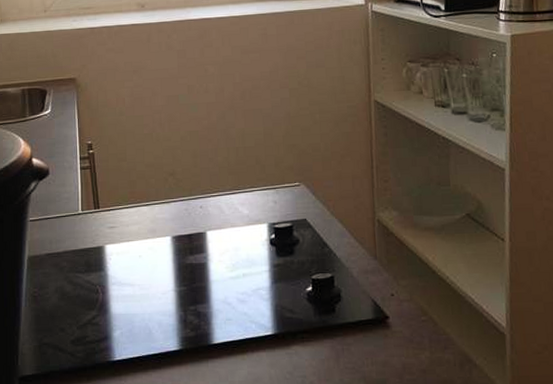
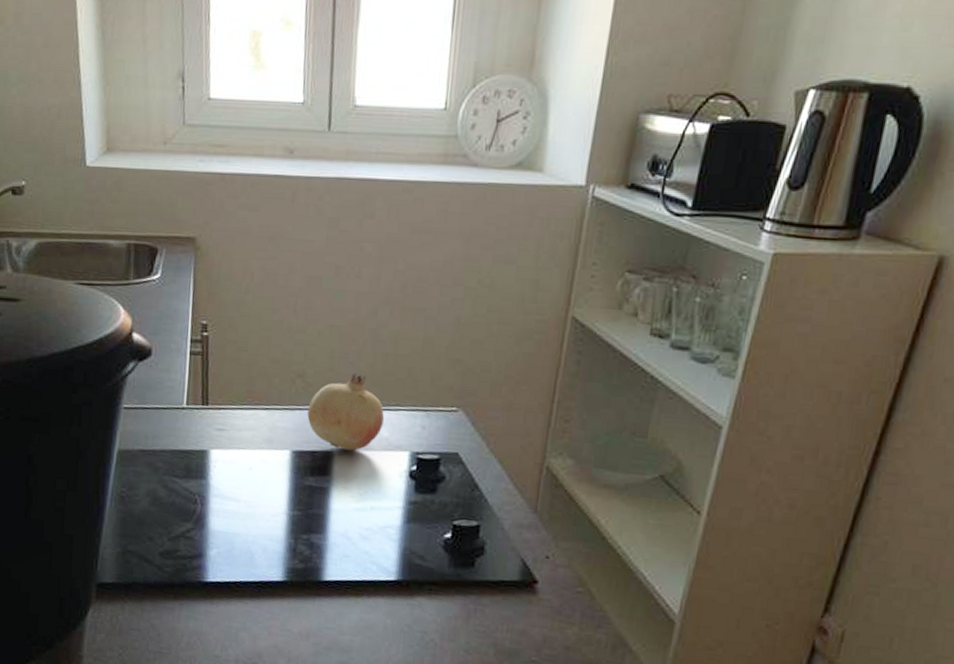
fruit: none [181,166,244,230] -> present [307,372,385,451]

